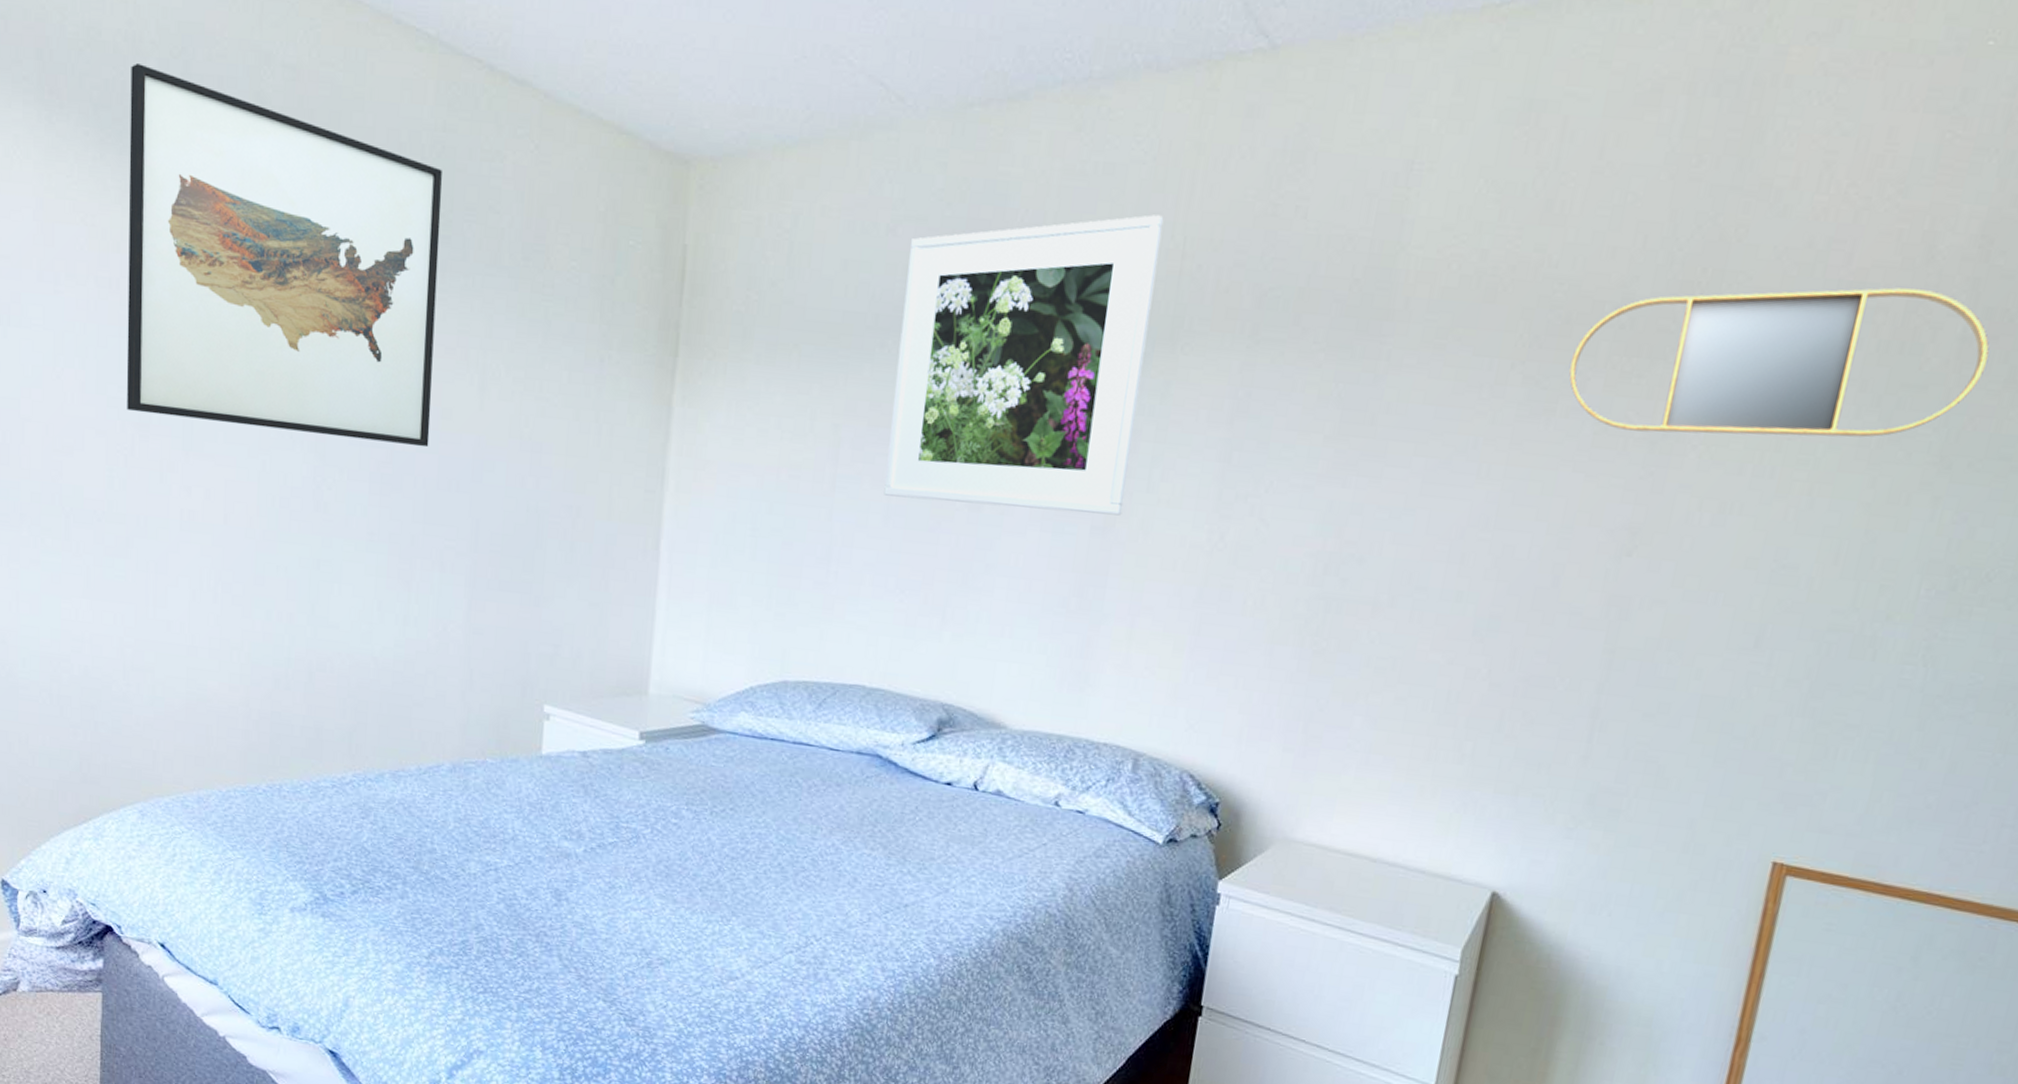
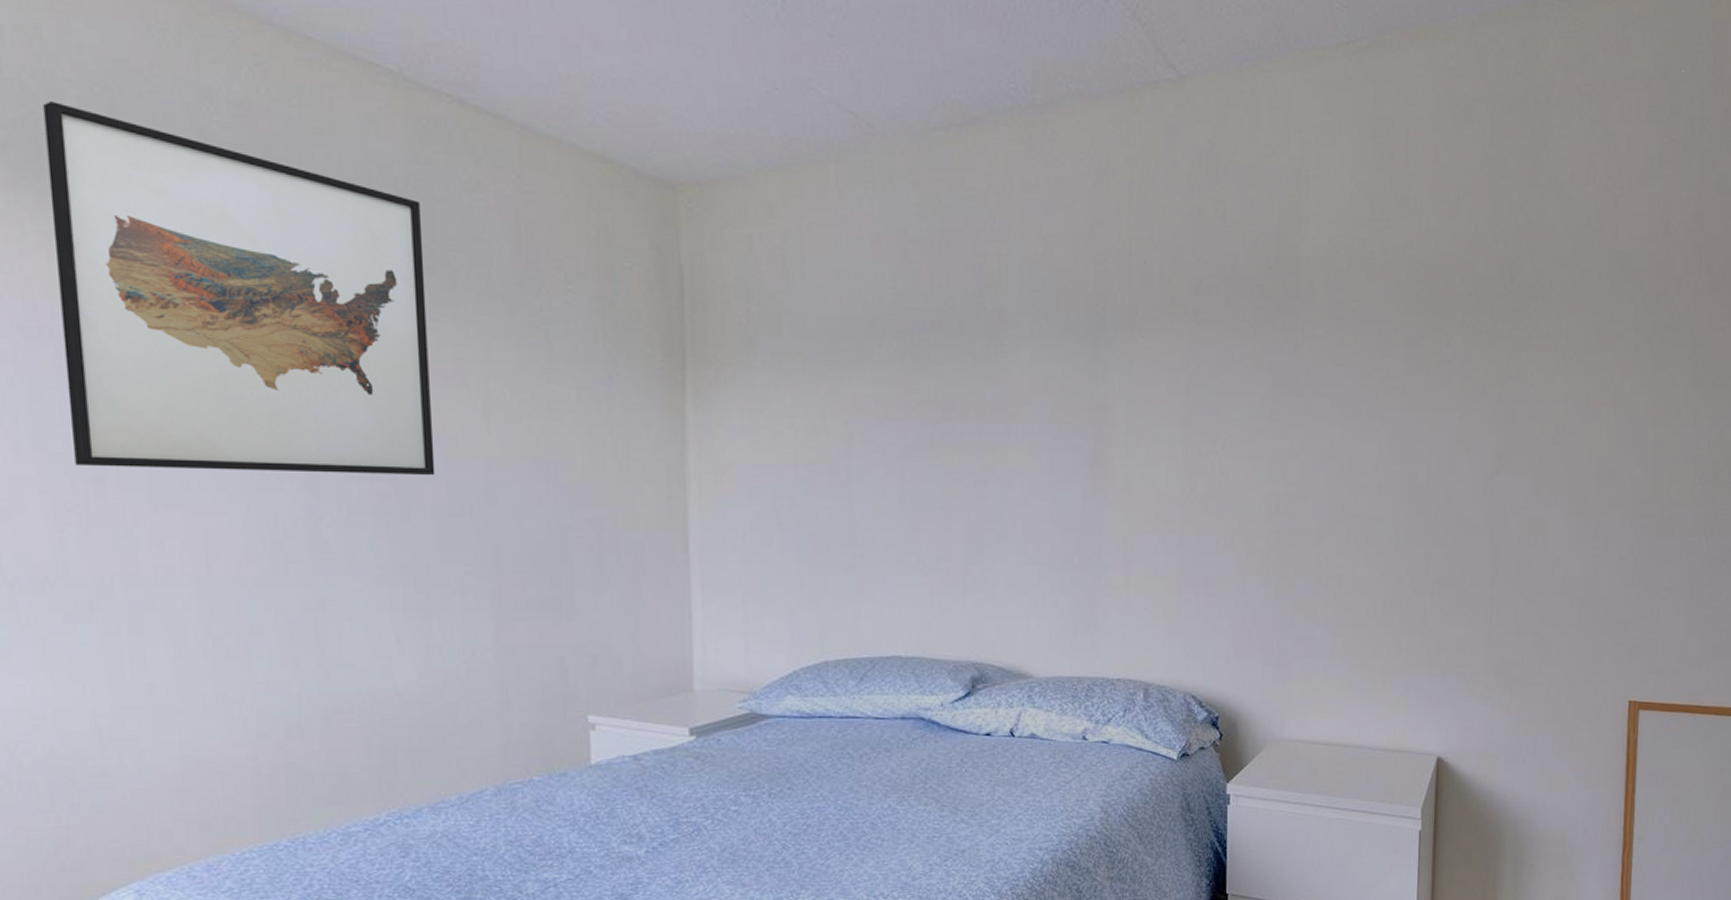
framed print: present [883,215,1164,516] -> none [895,220,1111,482]
home mirror: present [1569,287,1989,438] -> none [1437,254,1714,375]

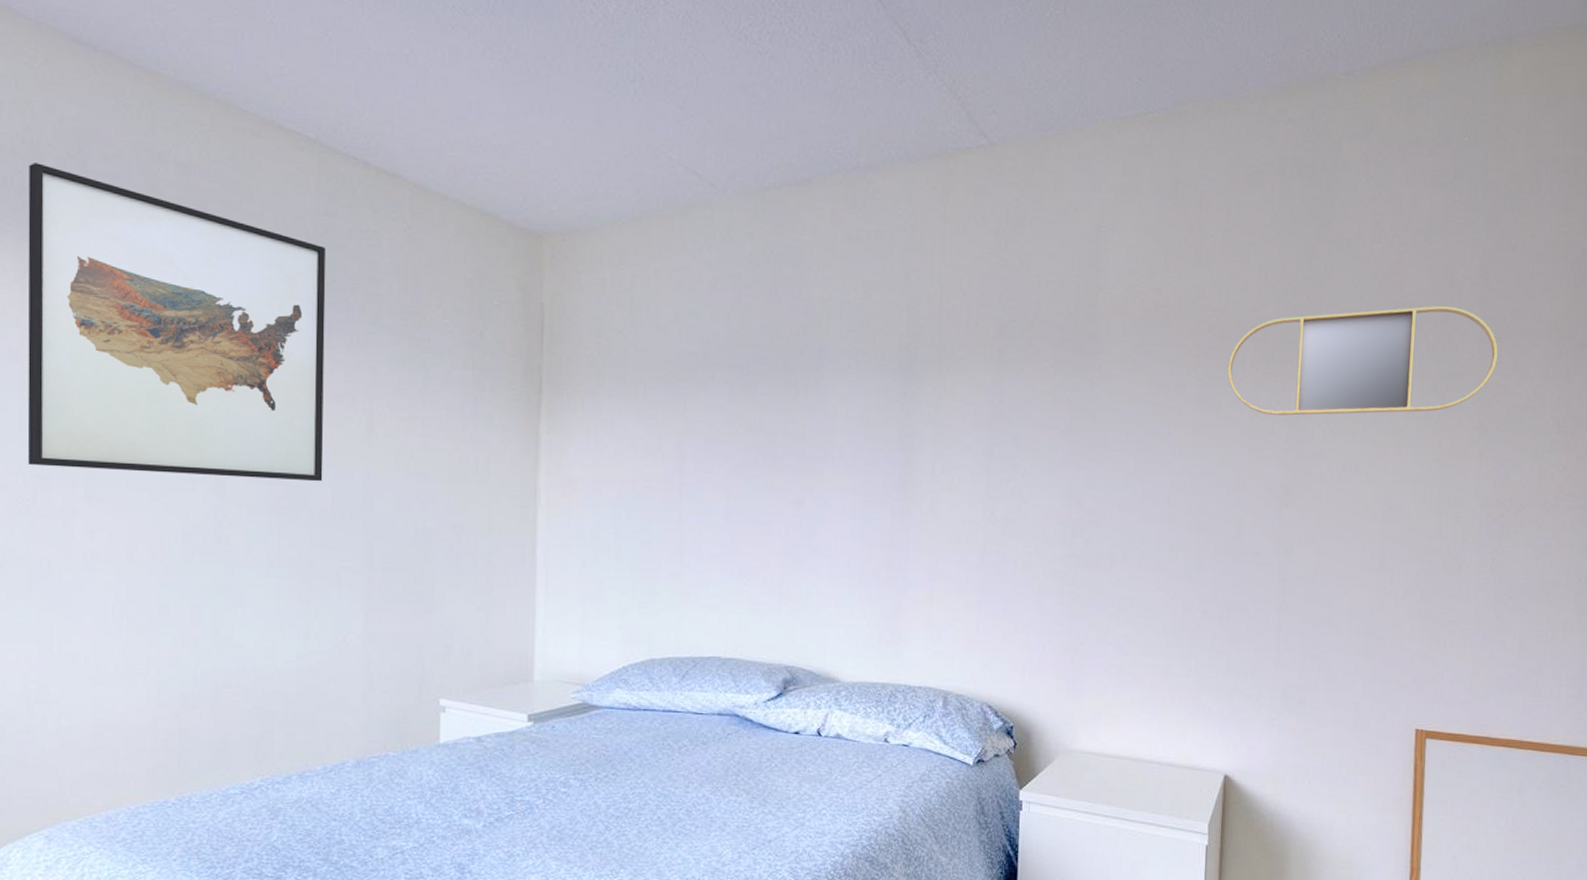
home mirror: none [1437,254,1714,375] -> present [1228,306,1498,416]

